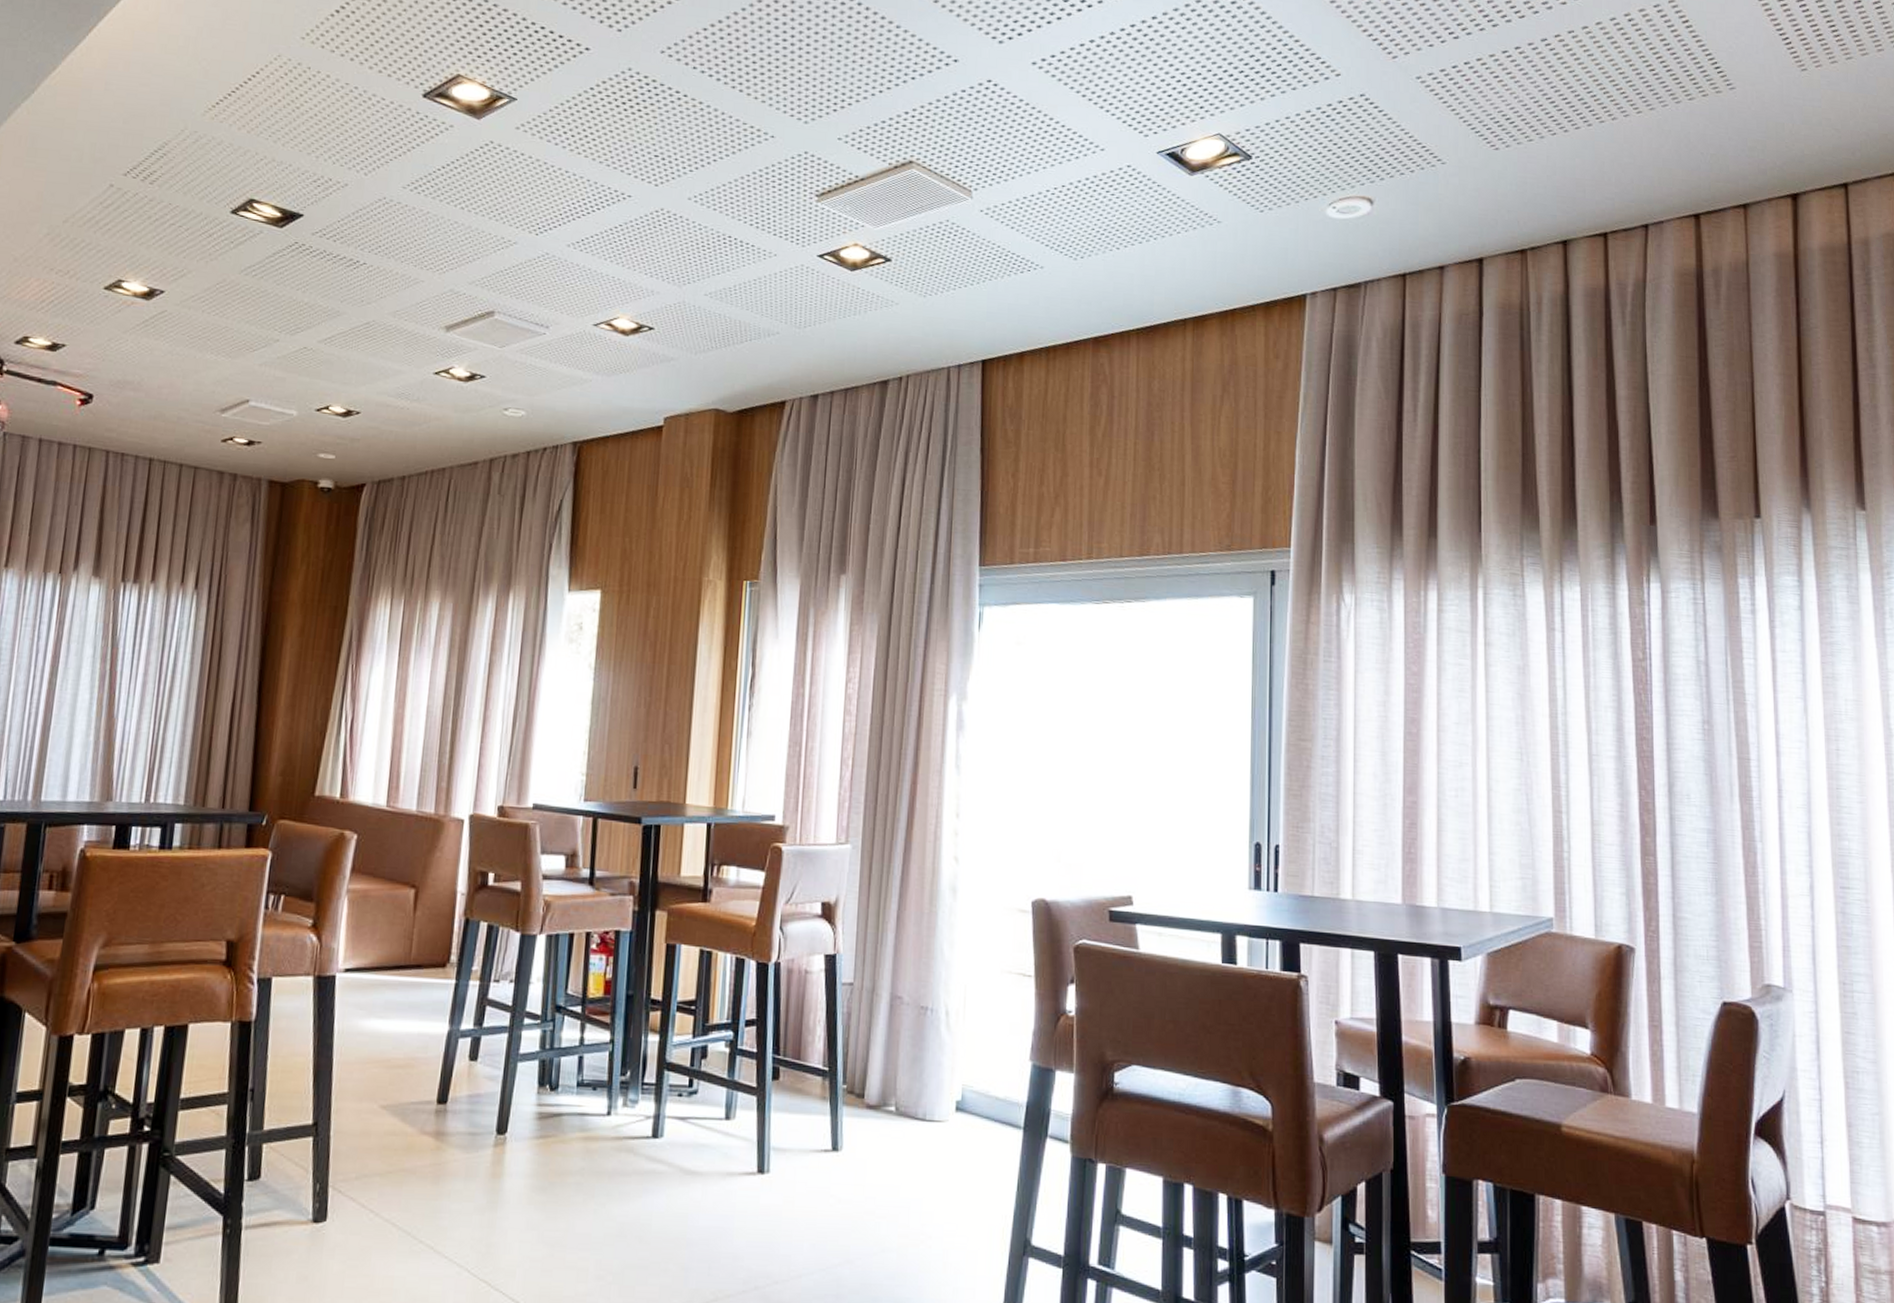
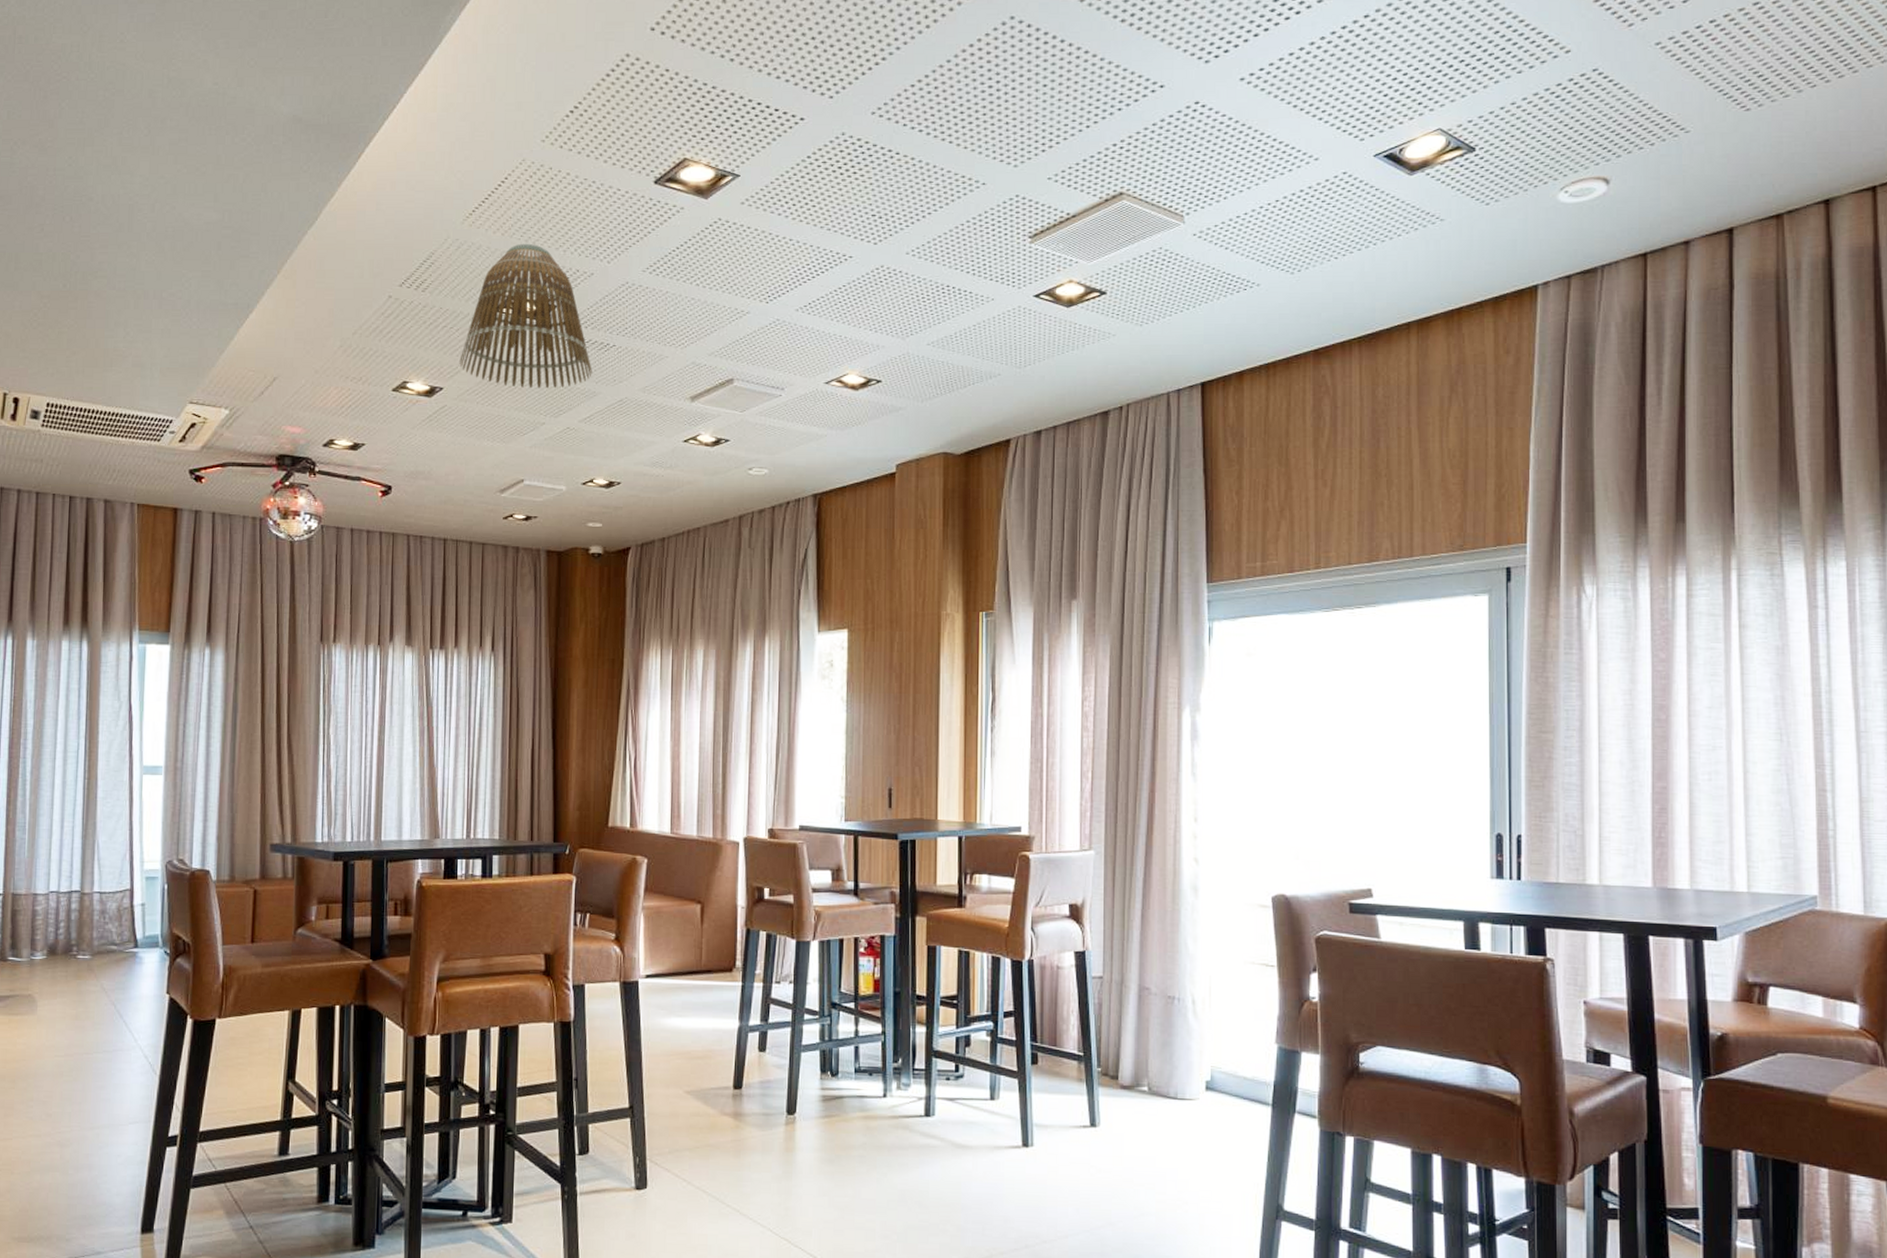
lamp shade: none [186,143,338,304] -> present [459,243,592,389]

